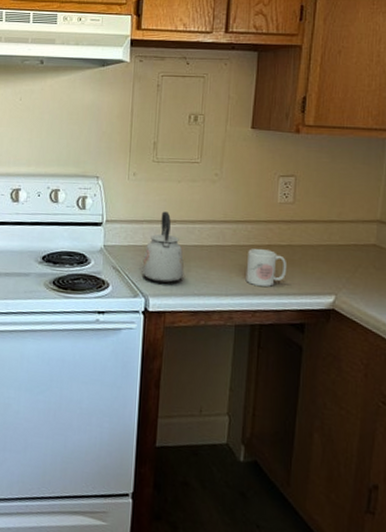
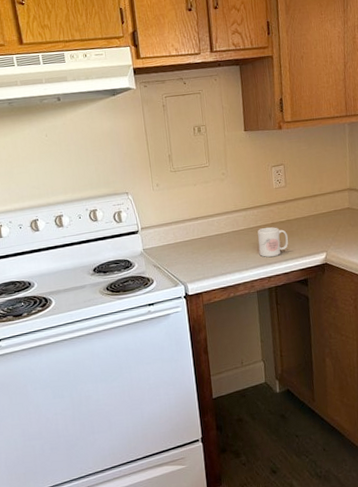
kettle: present [142,211,184,284] -> none [177,211,211,271]

